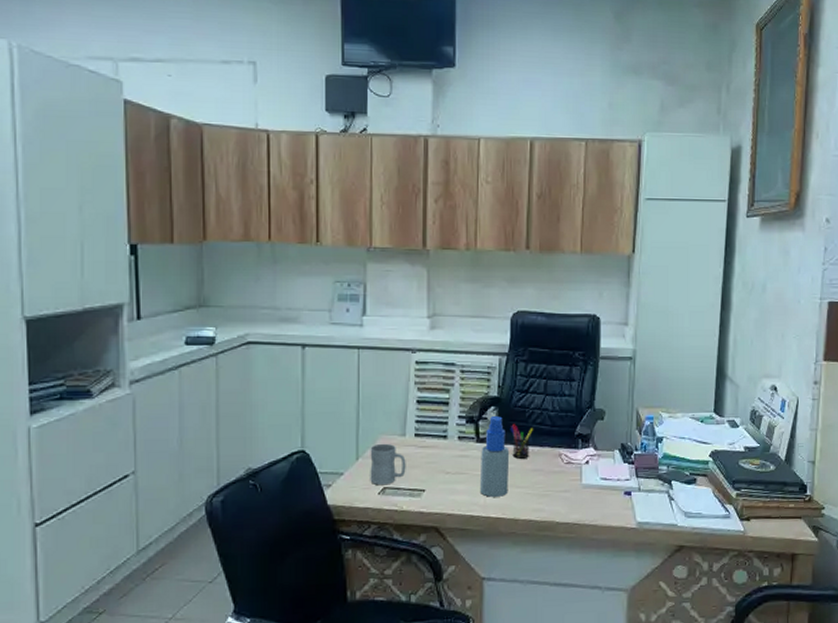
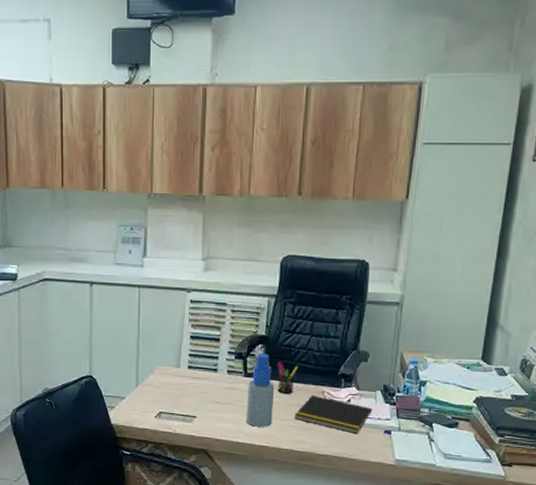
mug: present [370,443,406,486] -> none [148,373,180,410]
notepad: none [532,459,612,497] -> present [294,396,373,433]

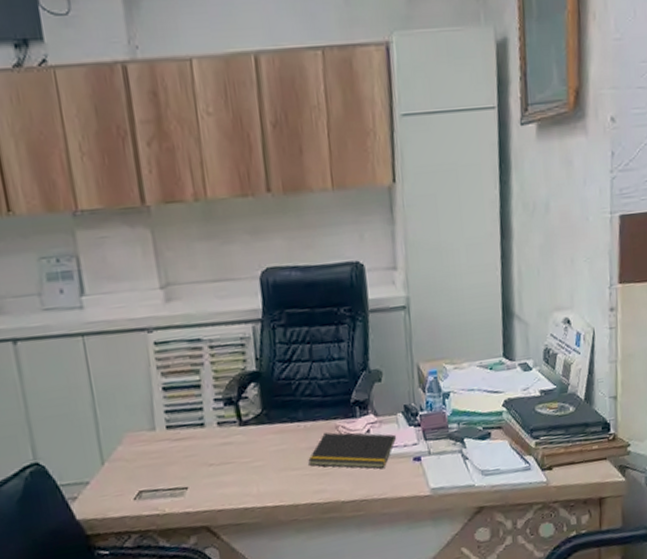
spray bottle: present [246,354,275,427] -> none [245,393,284,485]
pen holder: present [276,362,298,394] -> none [275,400,303,438]

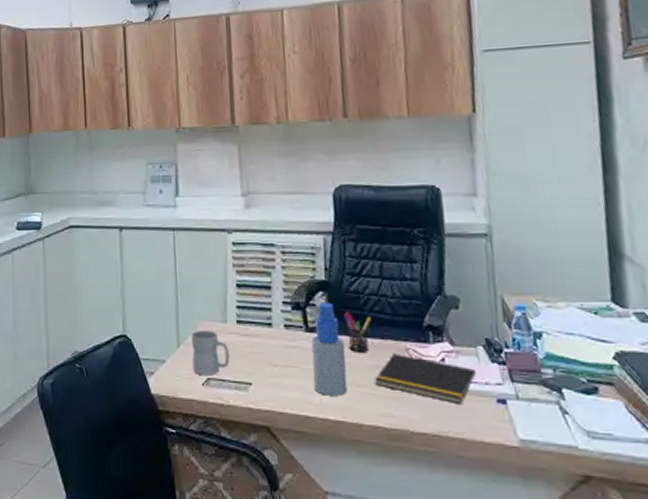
mug: none [116,441,163,490] -> present [191,330,230,376]
spray bottle: none [245,393,284,485] -> present [311,303,348,396]
pen holder: none [275,400,303,438] -> present [343,312,371,352]

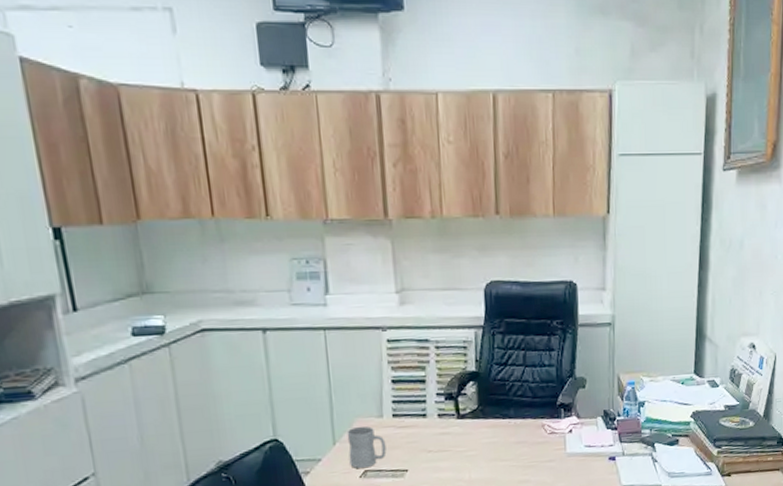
spray bottle: present [311,303,348,396] -> none [462,391,493,472]
pen holder: present [343,312,371,352] -> none [490,398,514,432]
notepad: present [375,354,477,403] -> none [516,430,596,465]

